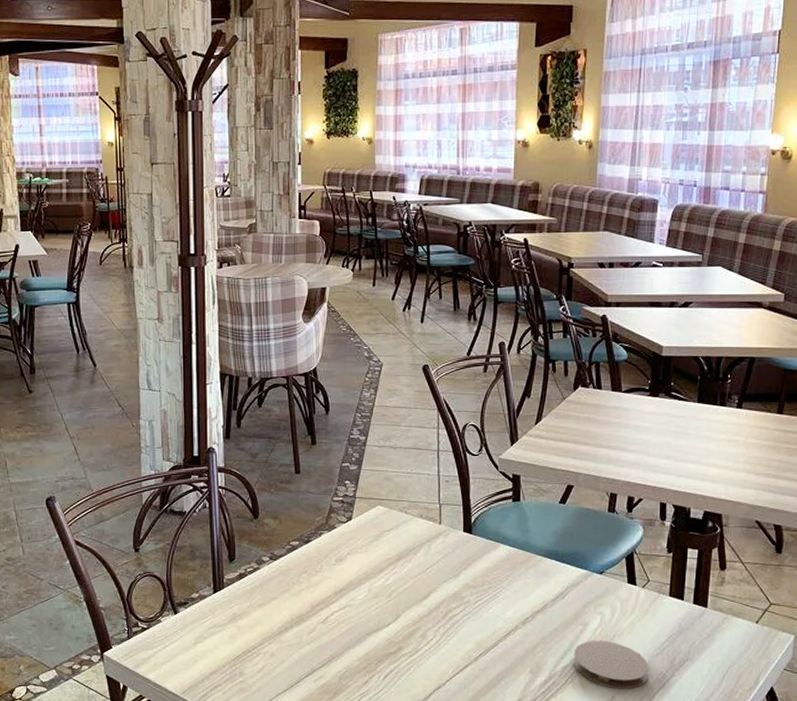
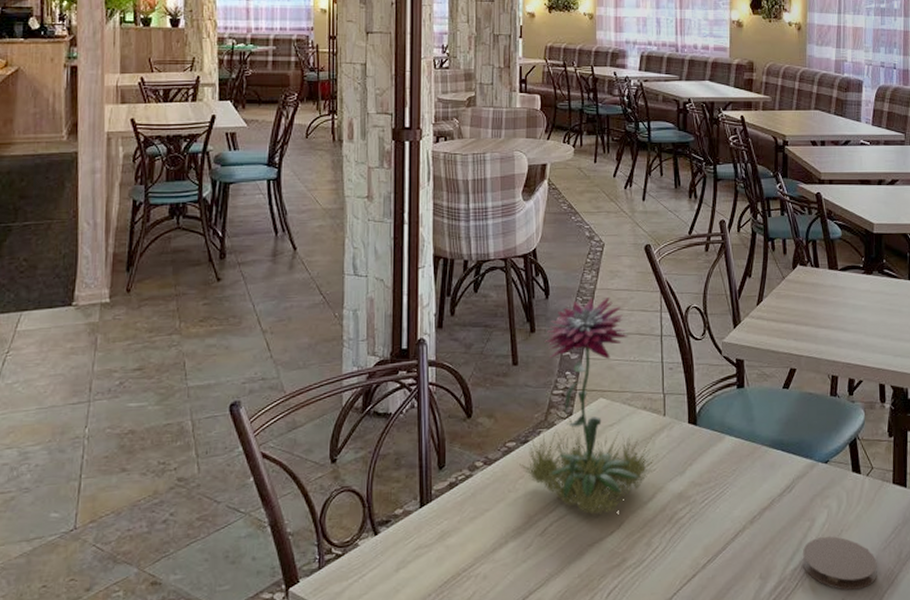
flower: none [302,414,436,608] -> present [519,298,661,515]

